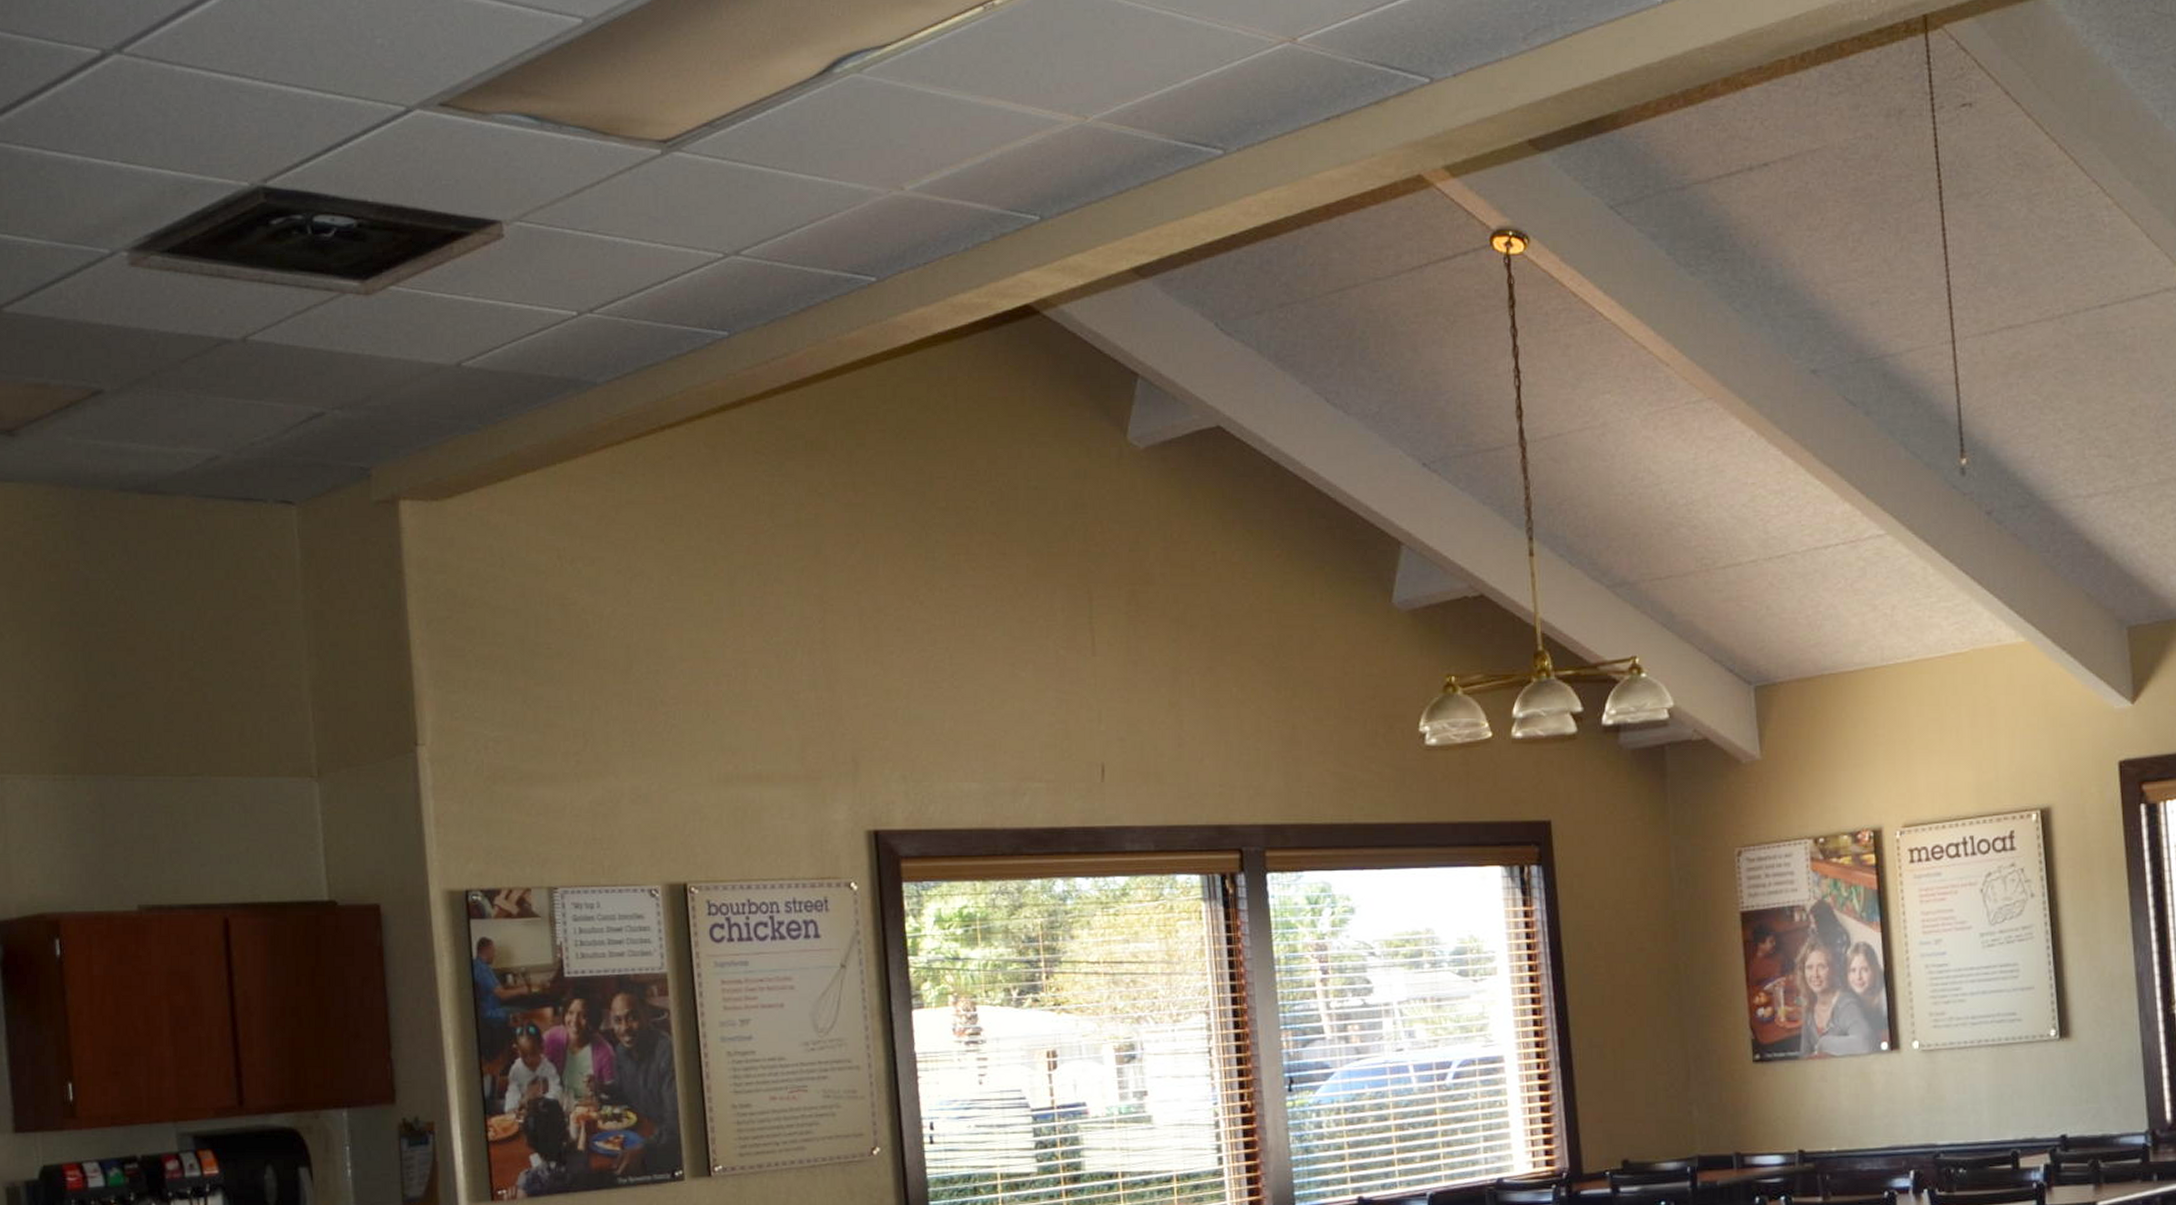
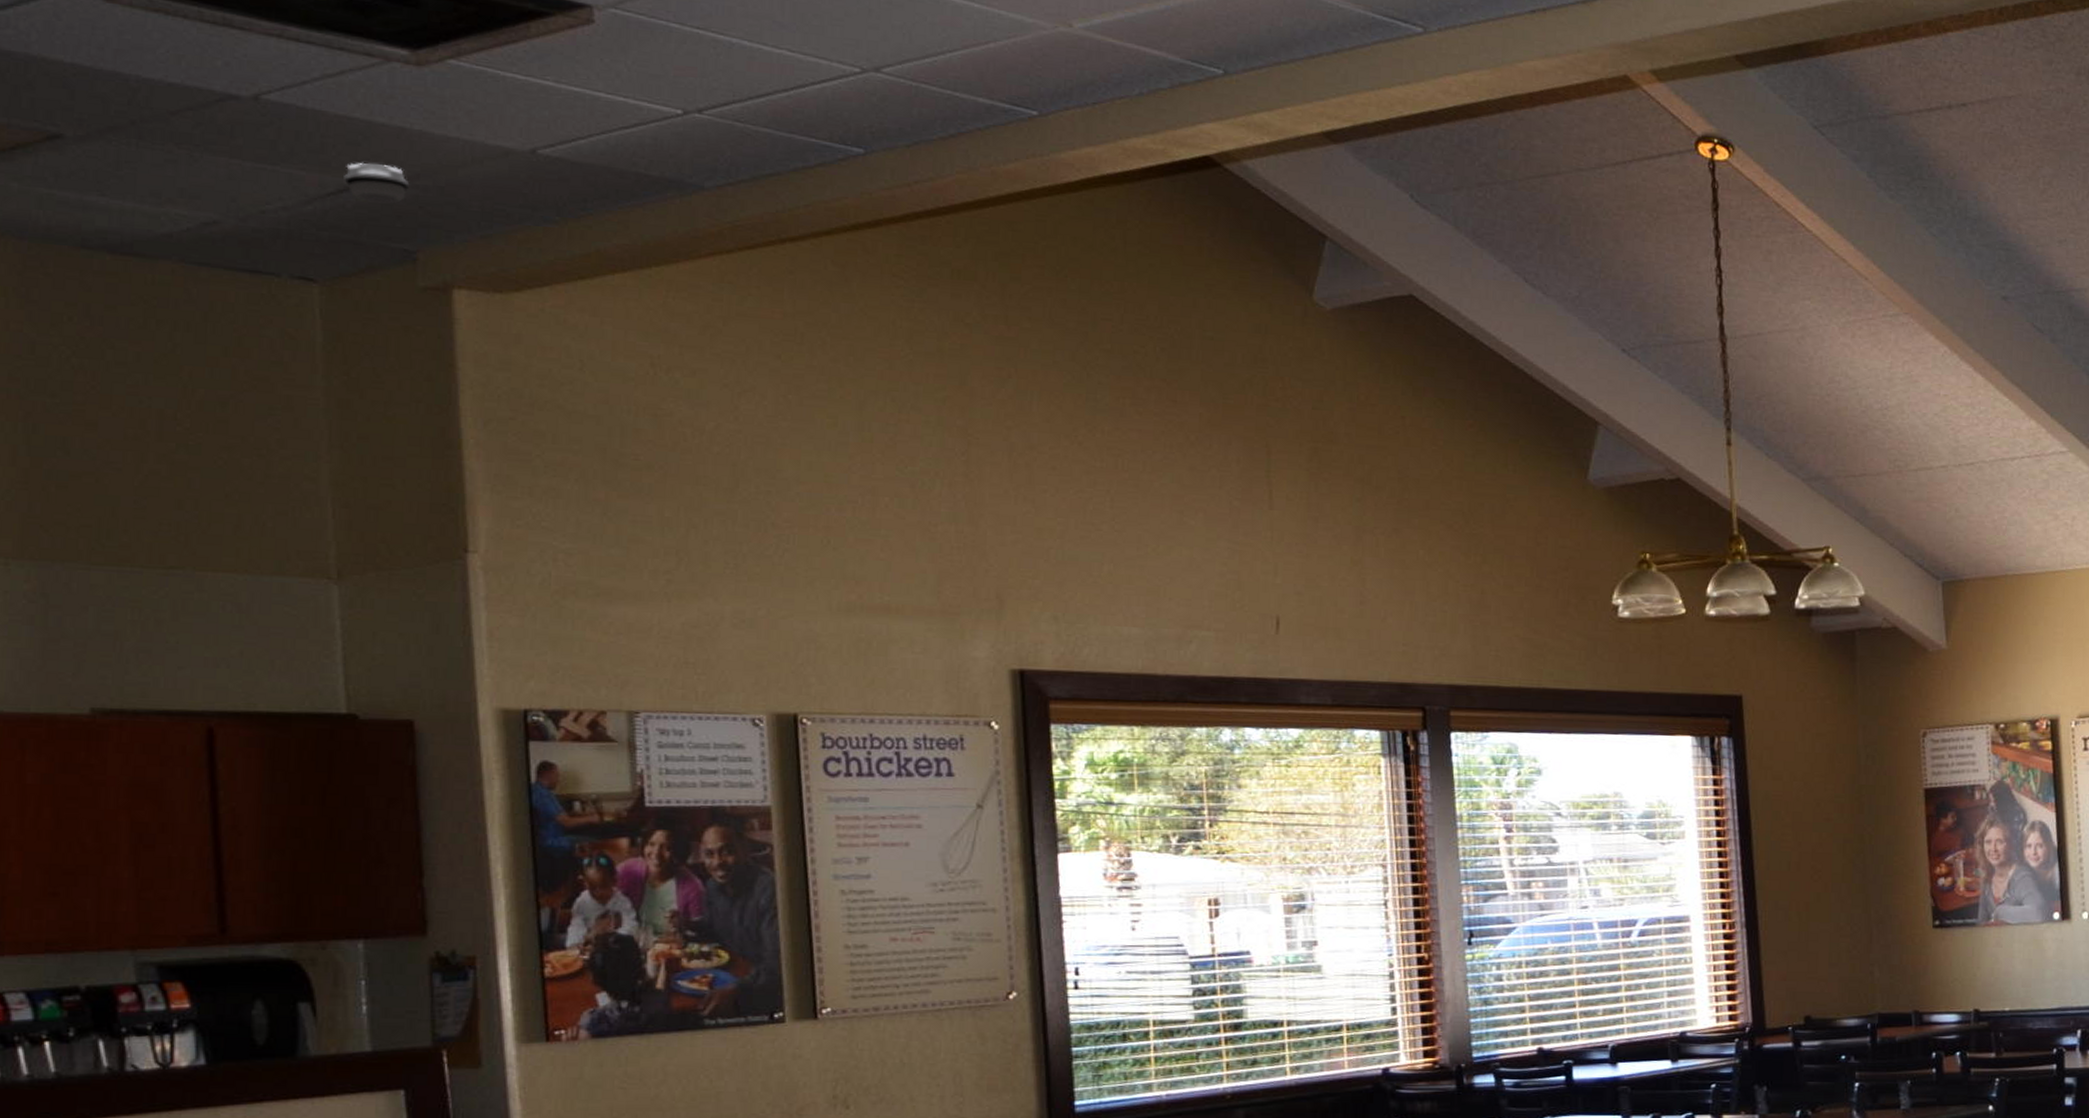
smoke detector: none [312,389,362,426] -> present [344,162,409,204]

